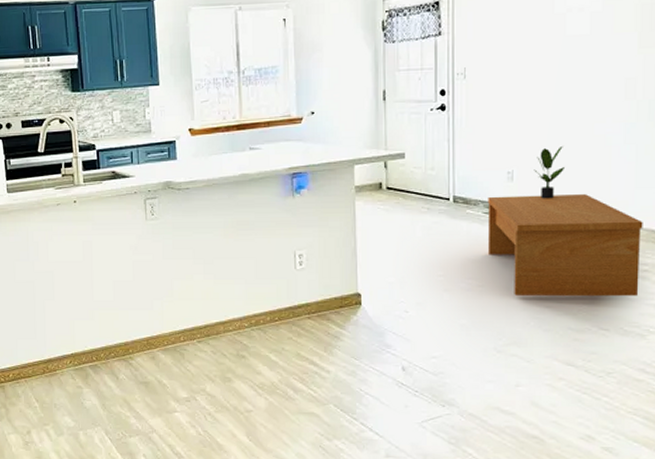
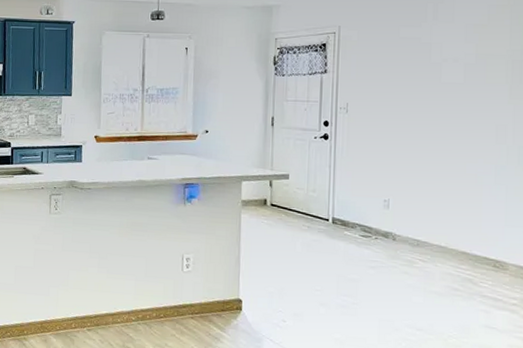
coffee table: present [487,194,643,297] -> none [363,221,512,328]
potted plant: present [534,145,564,199] -> none [409,180,438,229]

